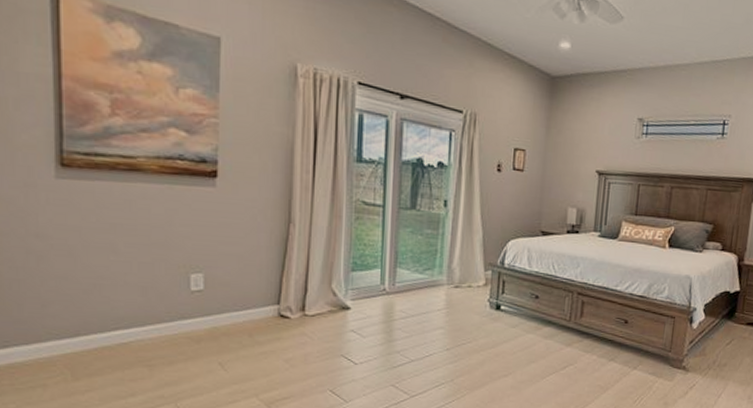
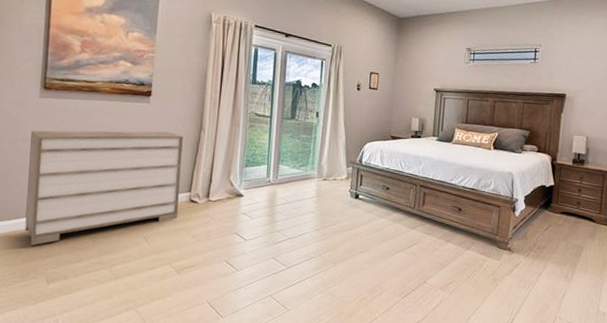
dresser: none [48,223,265,377] -> present [25,130,183,246]

